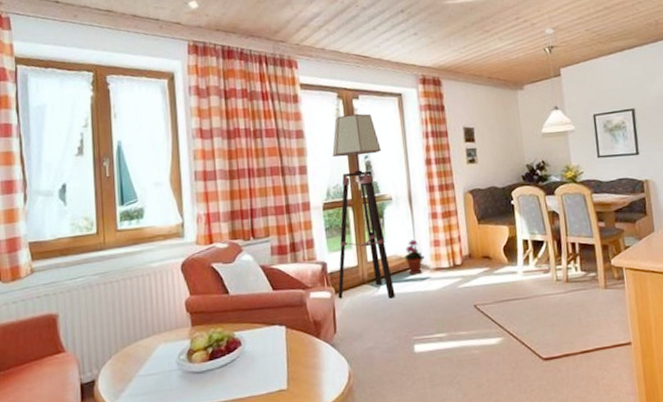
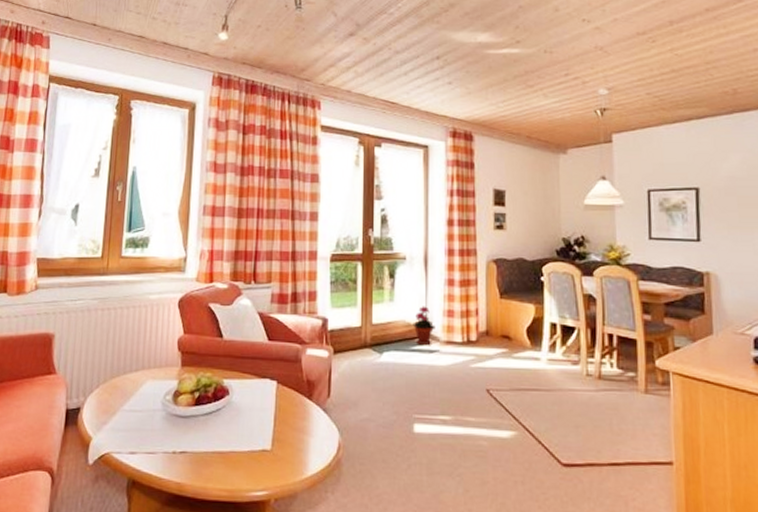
floor lamp: present [332,113,395,299] -> none [336,162,399,368]

